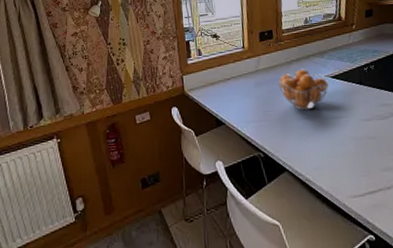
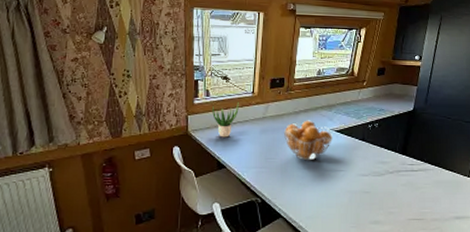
potted plant: none [205,57,231,94] -> present [212,101,239,138]

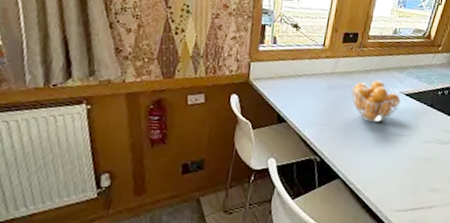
potted plant: present [212,101,239,138] -> none [278,53,308,90]

